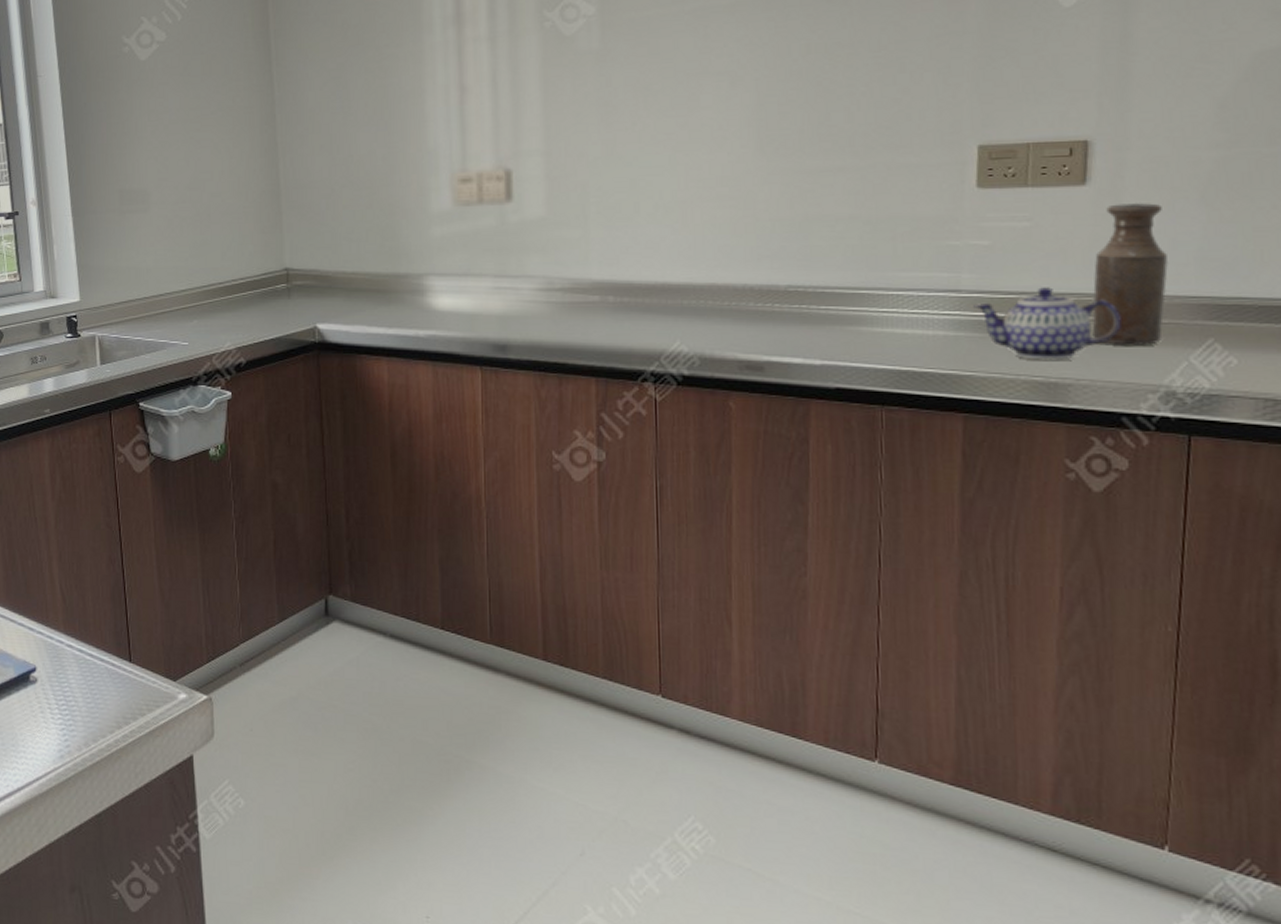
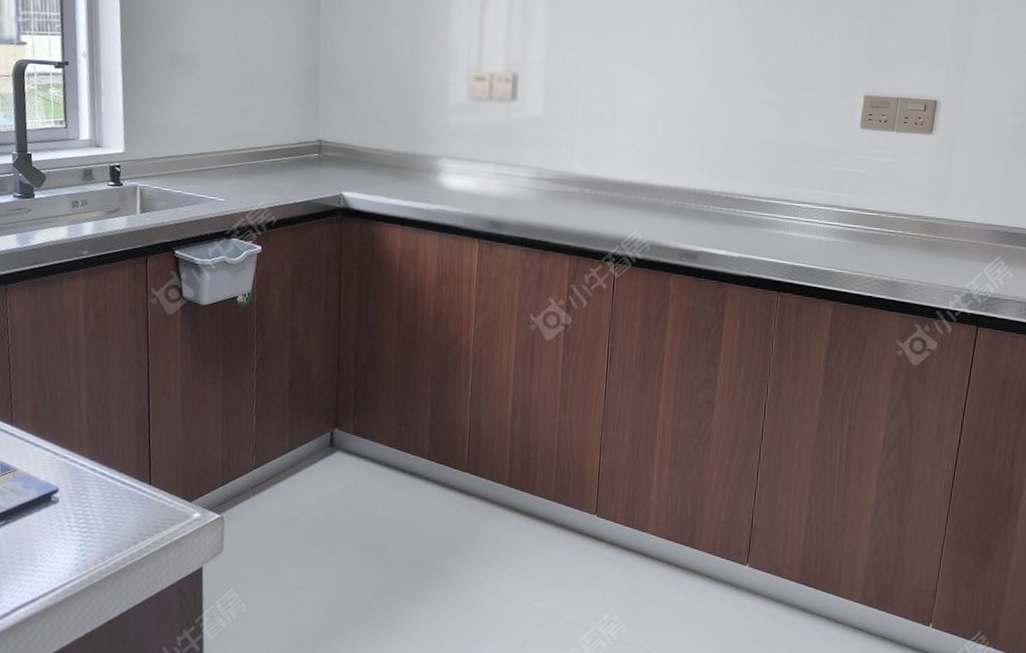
teapot: present [973,287,1121,360] -> none [848,209,944,265]
bottle: present [1091,203,1168,345] -> none [924,151,979,259]

